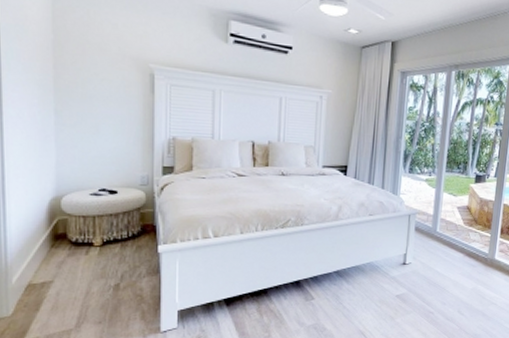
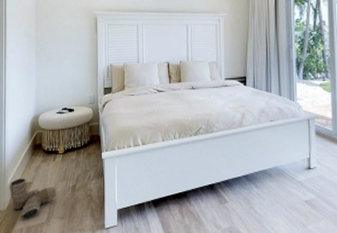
boots: none [14,276,91,326] -> present [9,178,57,219]

